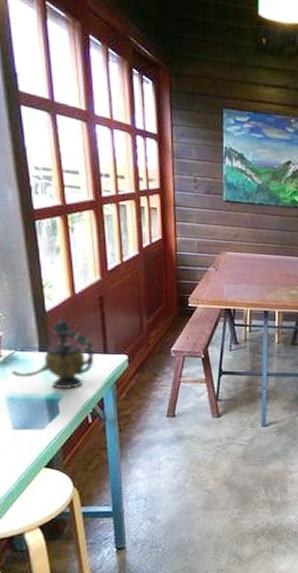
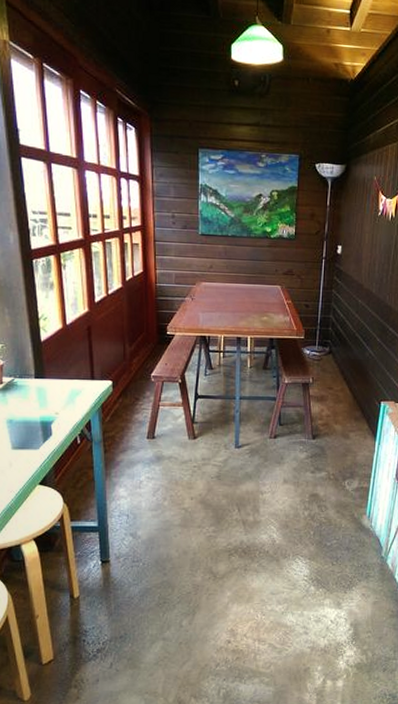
teapot: present [11,318,95,390] -> none [11,347,83,413]

